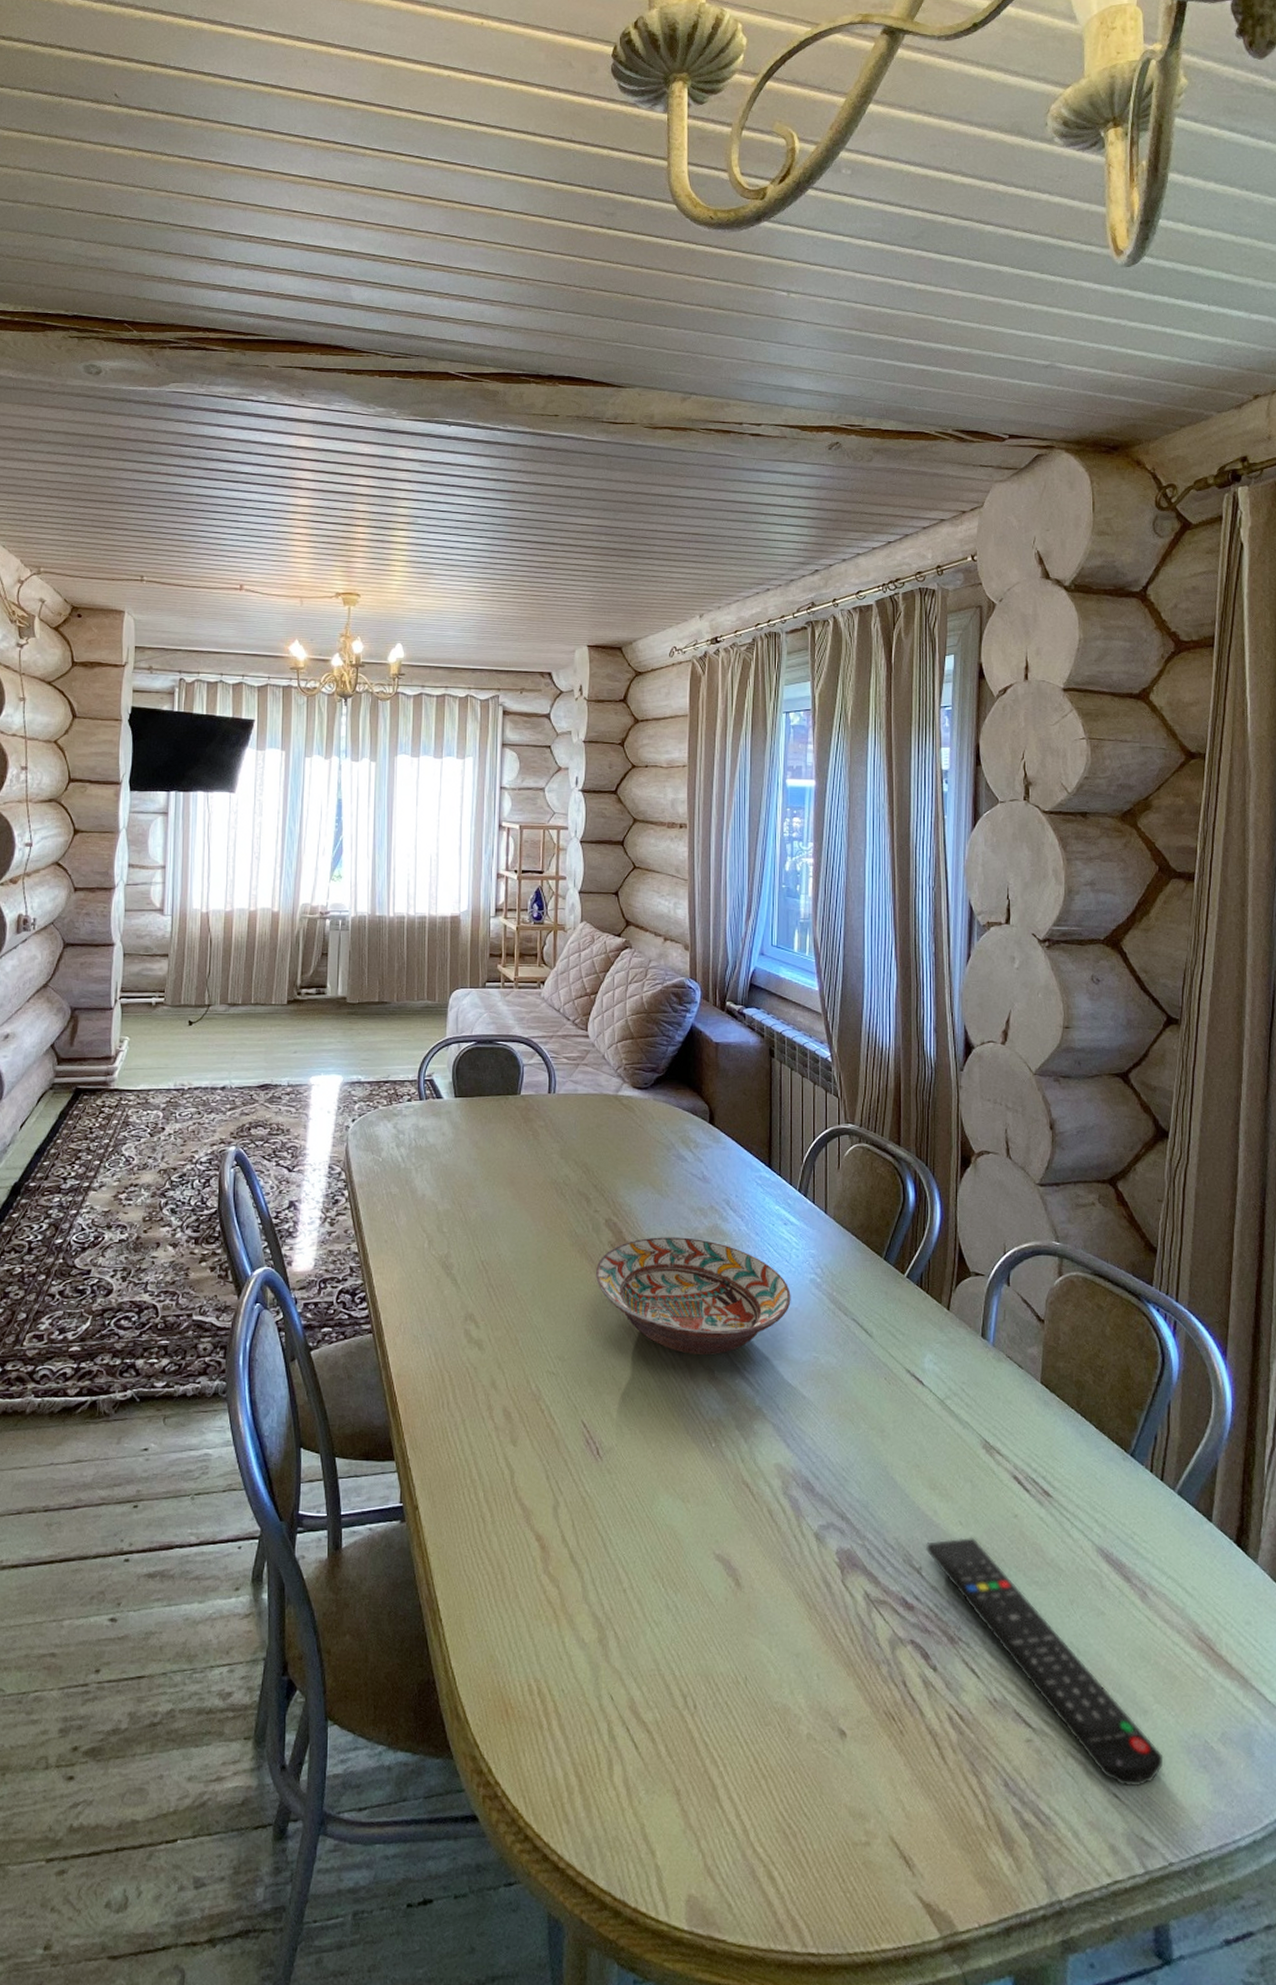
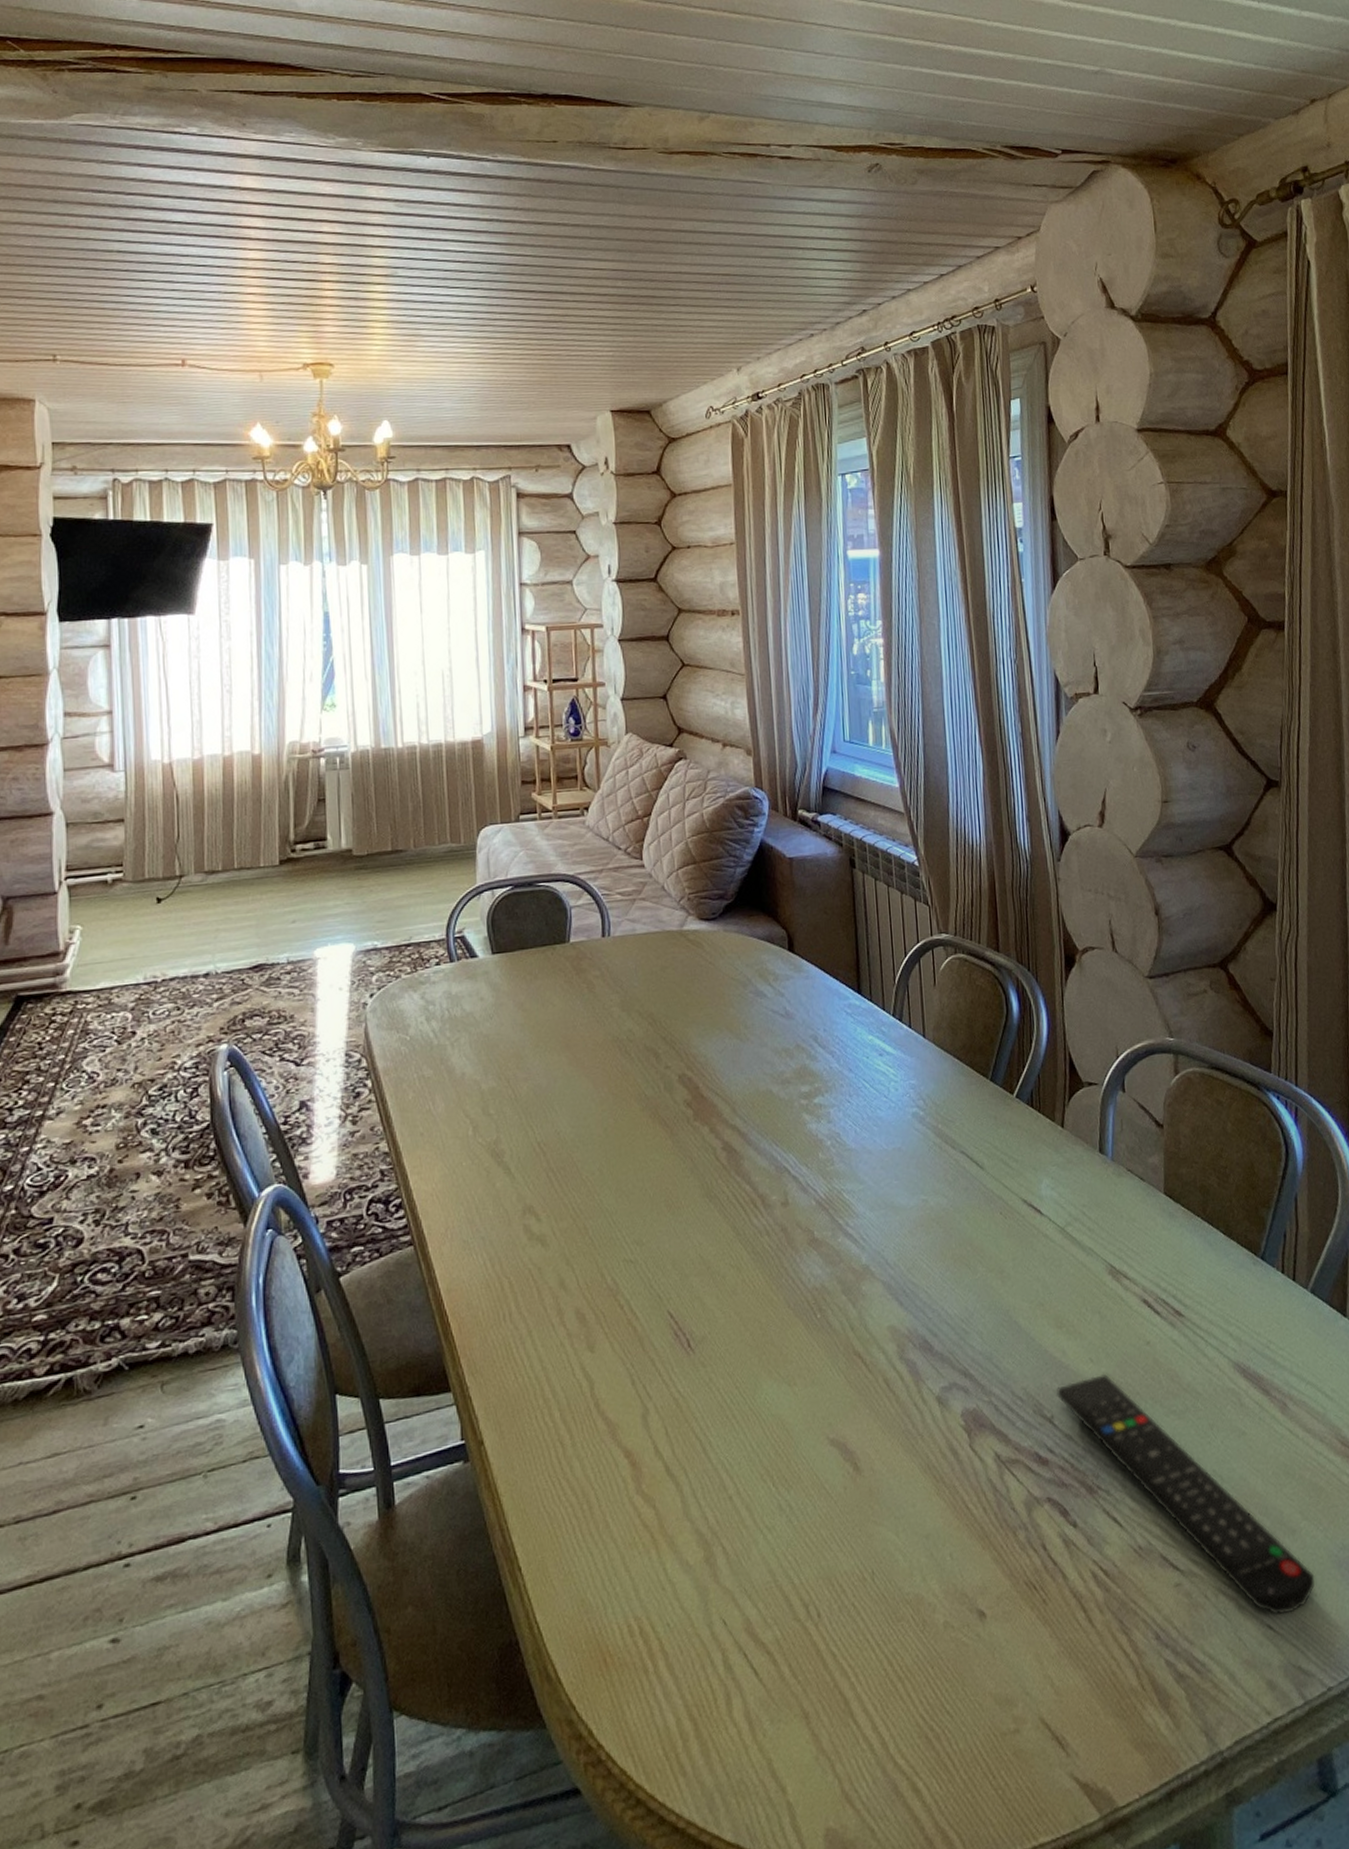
decorative bowl: present [596,1237,791,1354] -> none [672,1084,893,1217]

